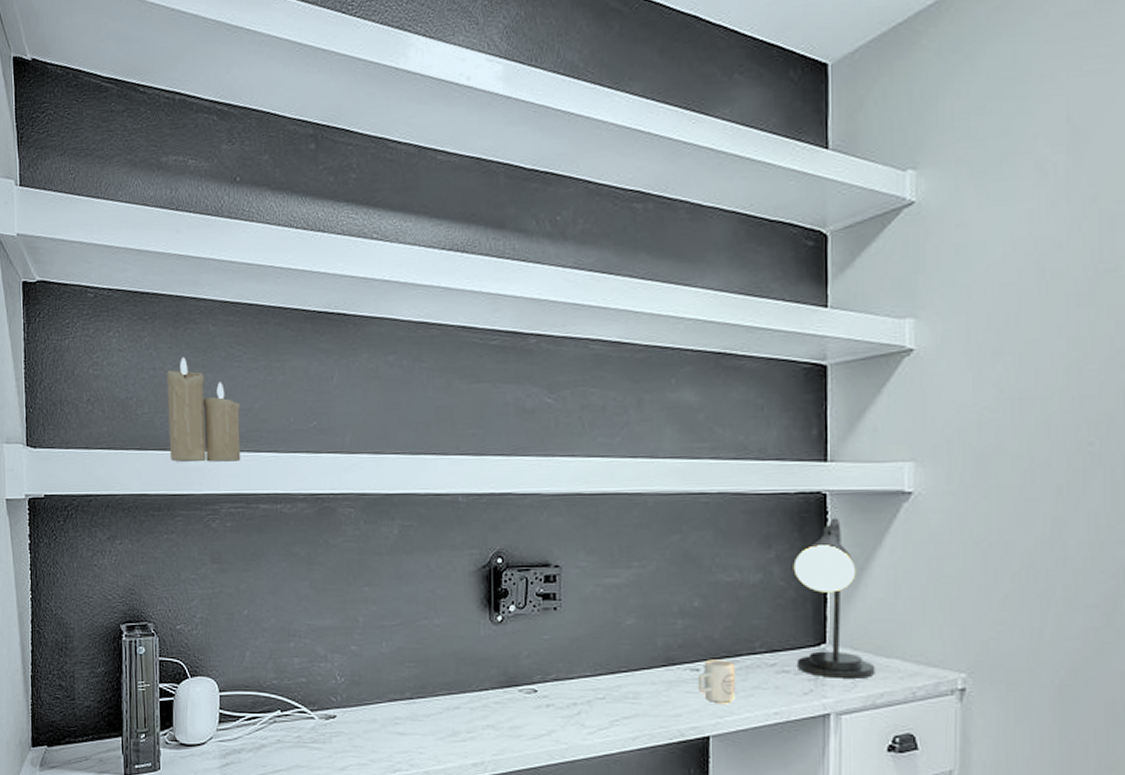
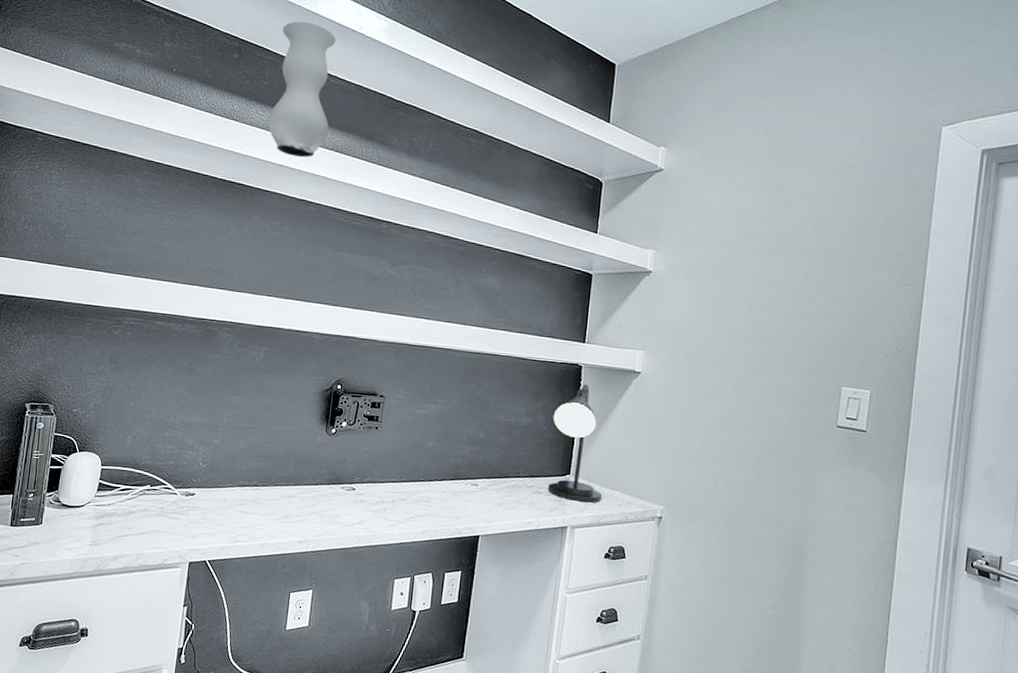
candle: present [167,357,241,462] -> none [87,198,152,285]
vase: none [363,84,444,267] -> present [267,21,336,158]
mug: present [697,659,735,703] -> none [474,478,504,512]

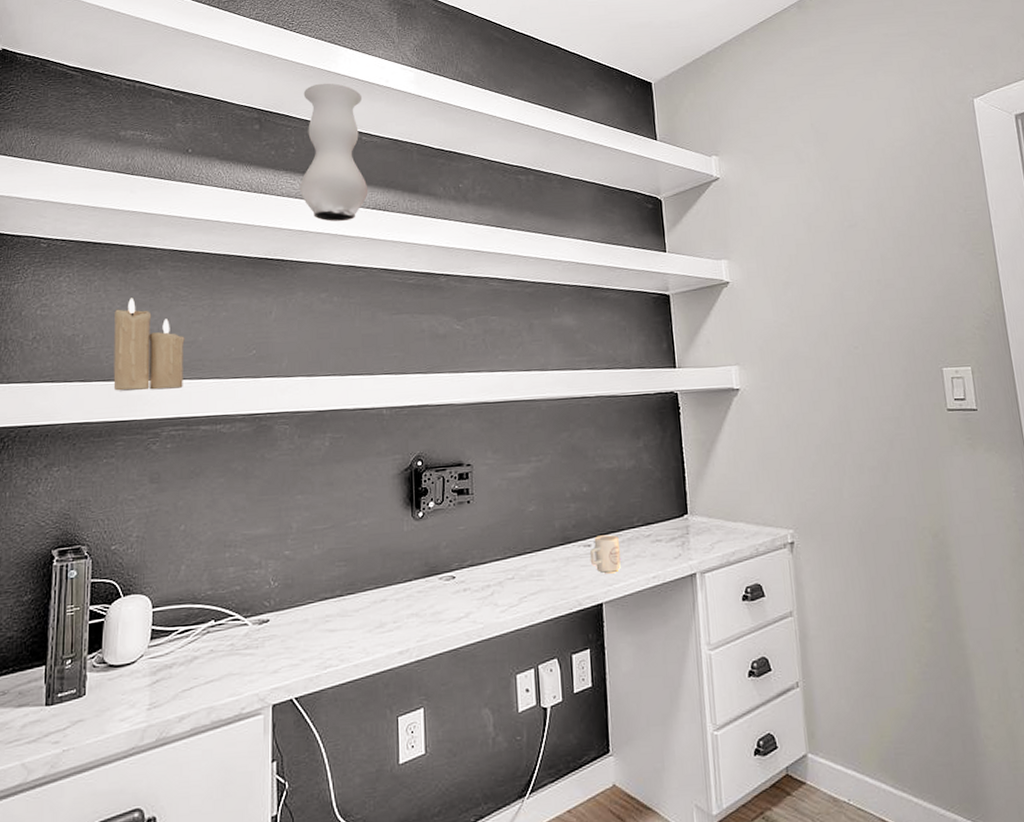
candle: none [87,198,152,285] -> present [113,298,185,391]
mug: none [474,478,504,512] -> present [589,534,621,573]
desk lamp: present [547,384,603,503] -> none [657,411,727,543]

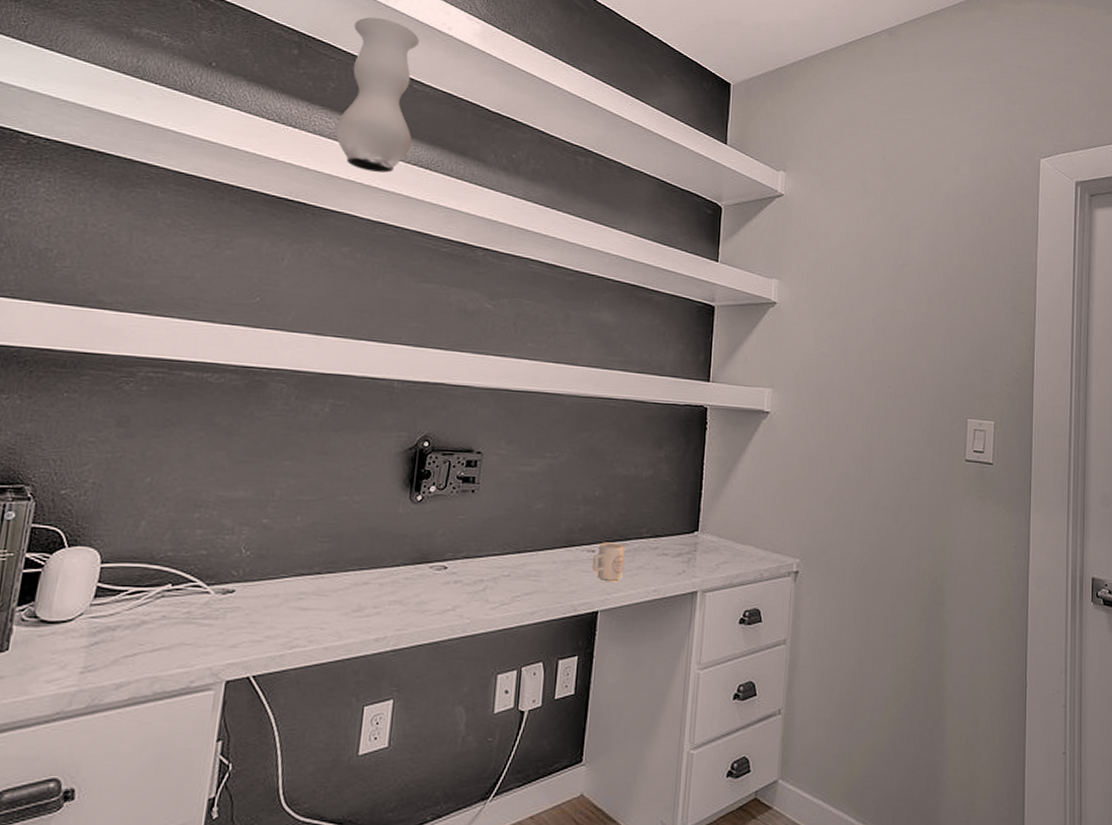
candle: present [113,298,185,391] -> none [86,217,179,327]

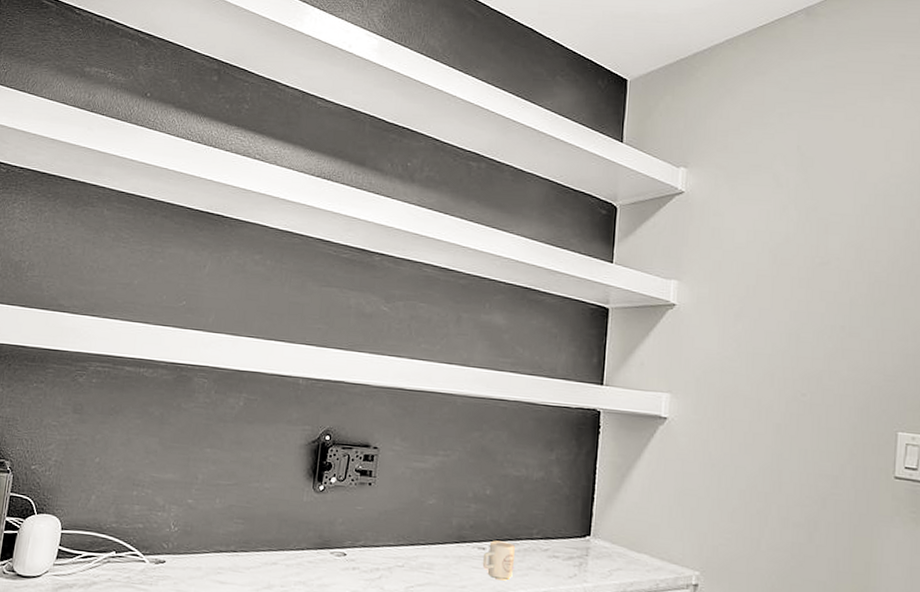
vase: present [335,17,419,173] -> none [249,41,322,186]

